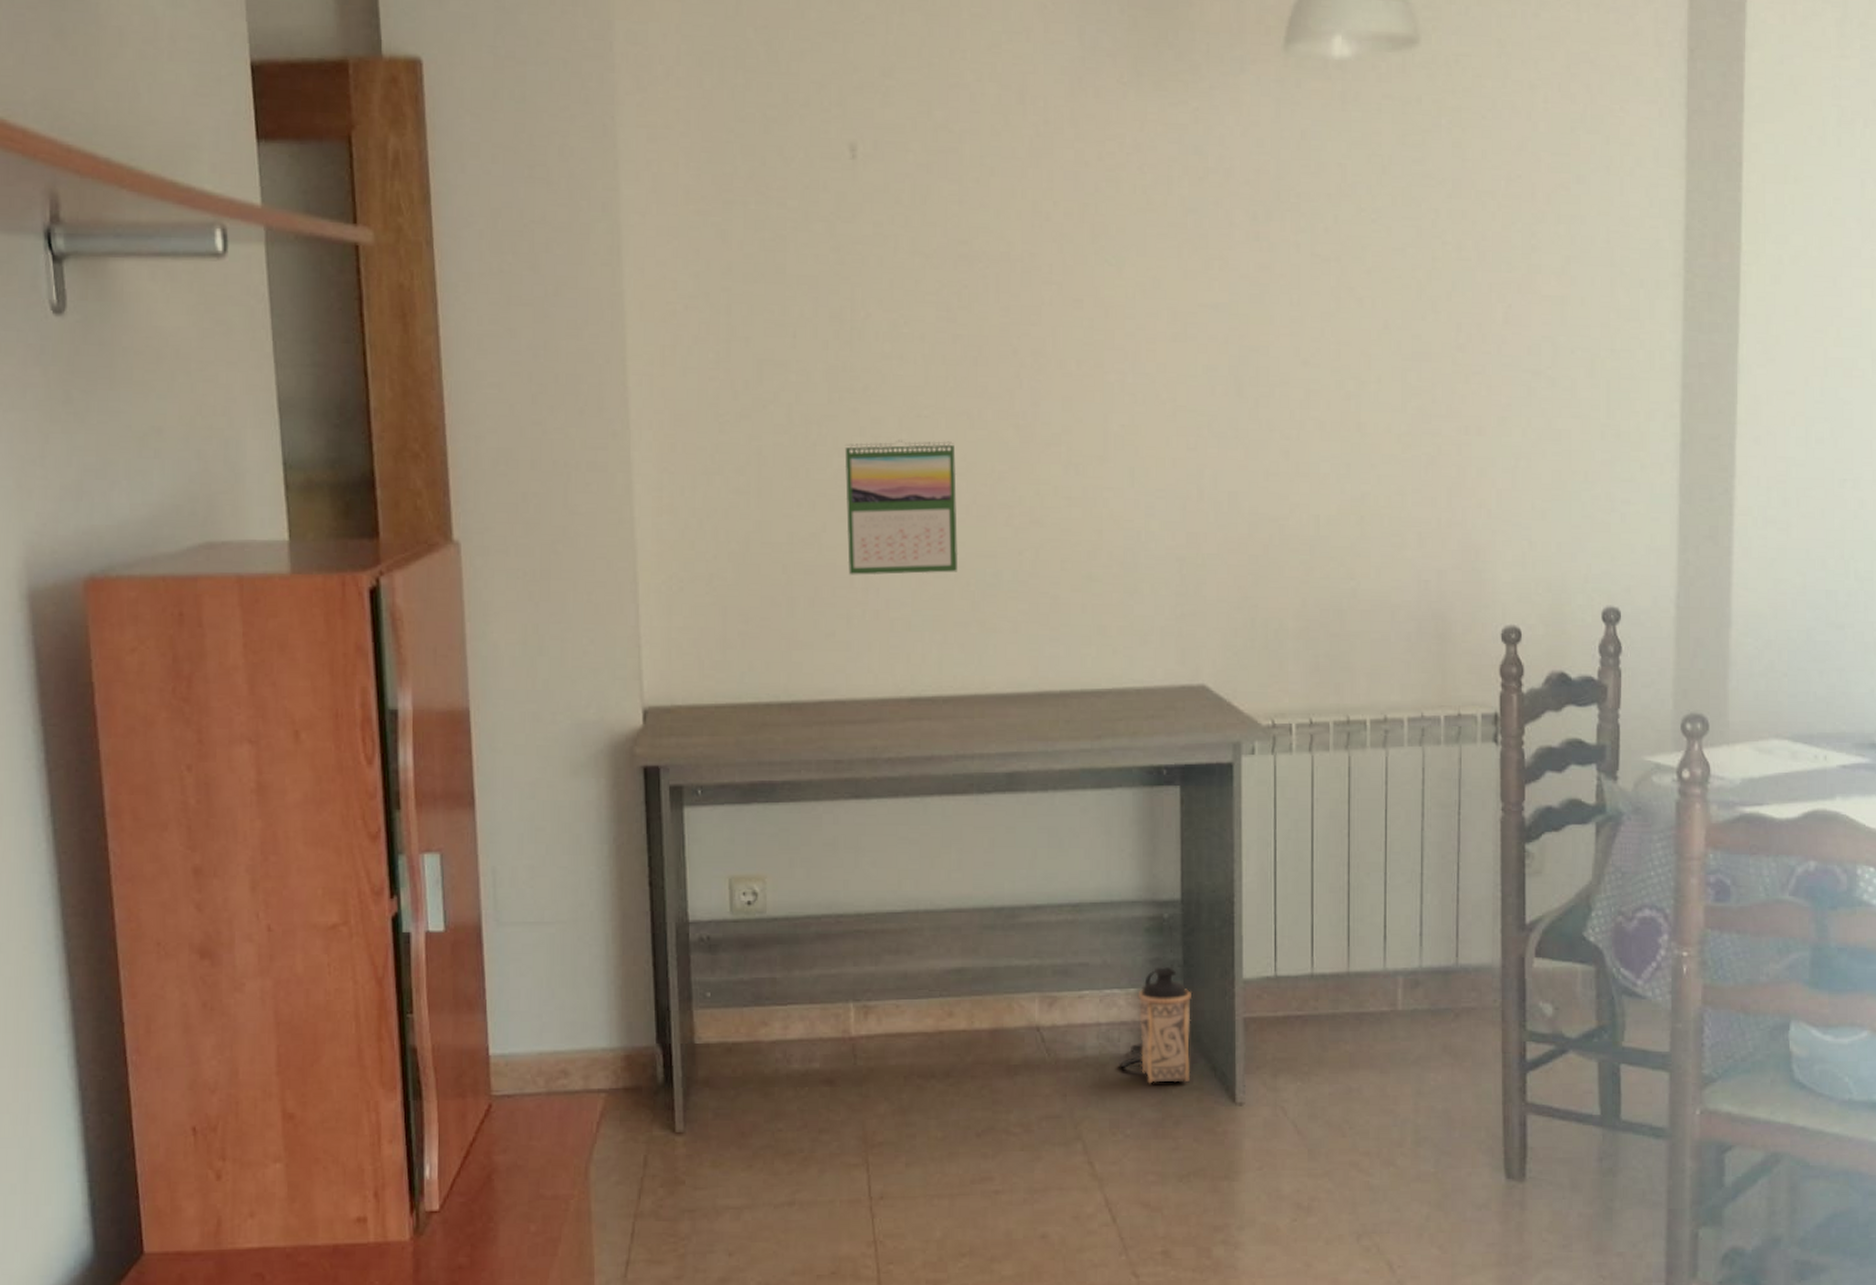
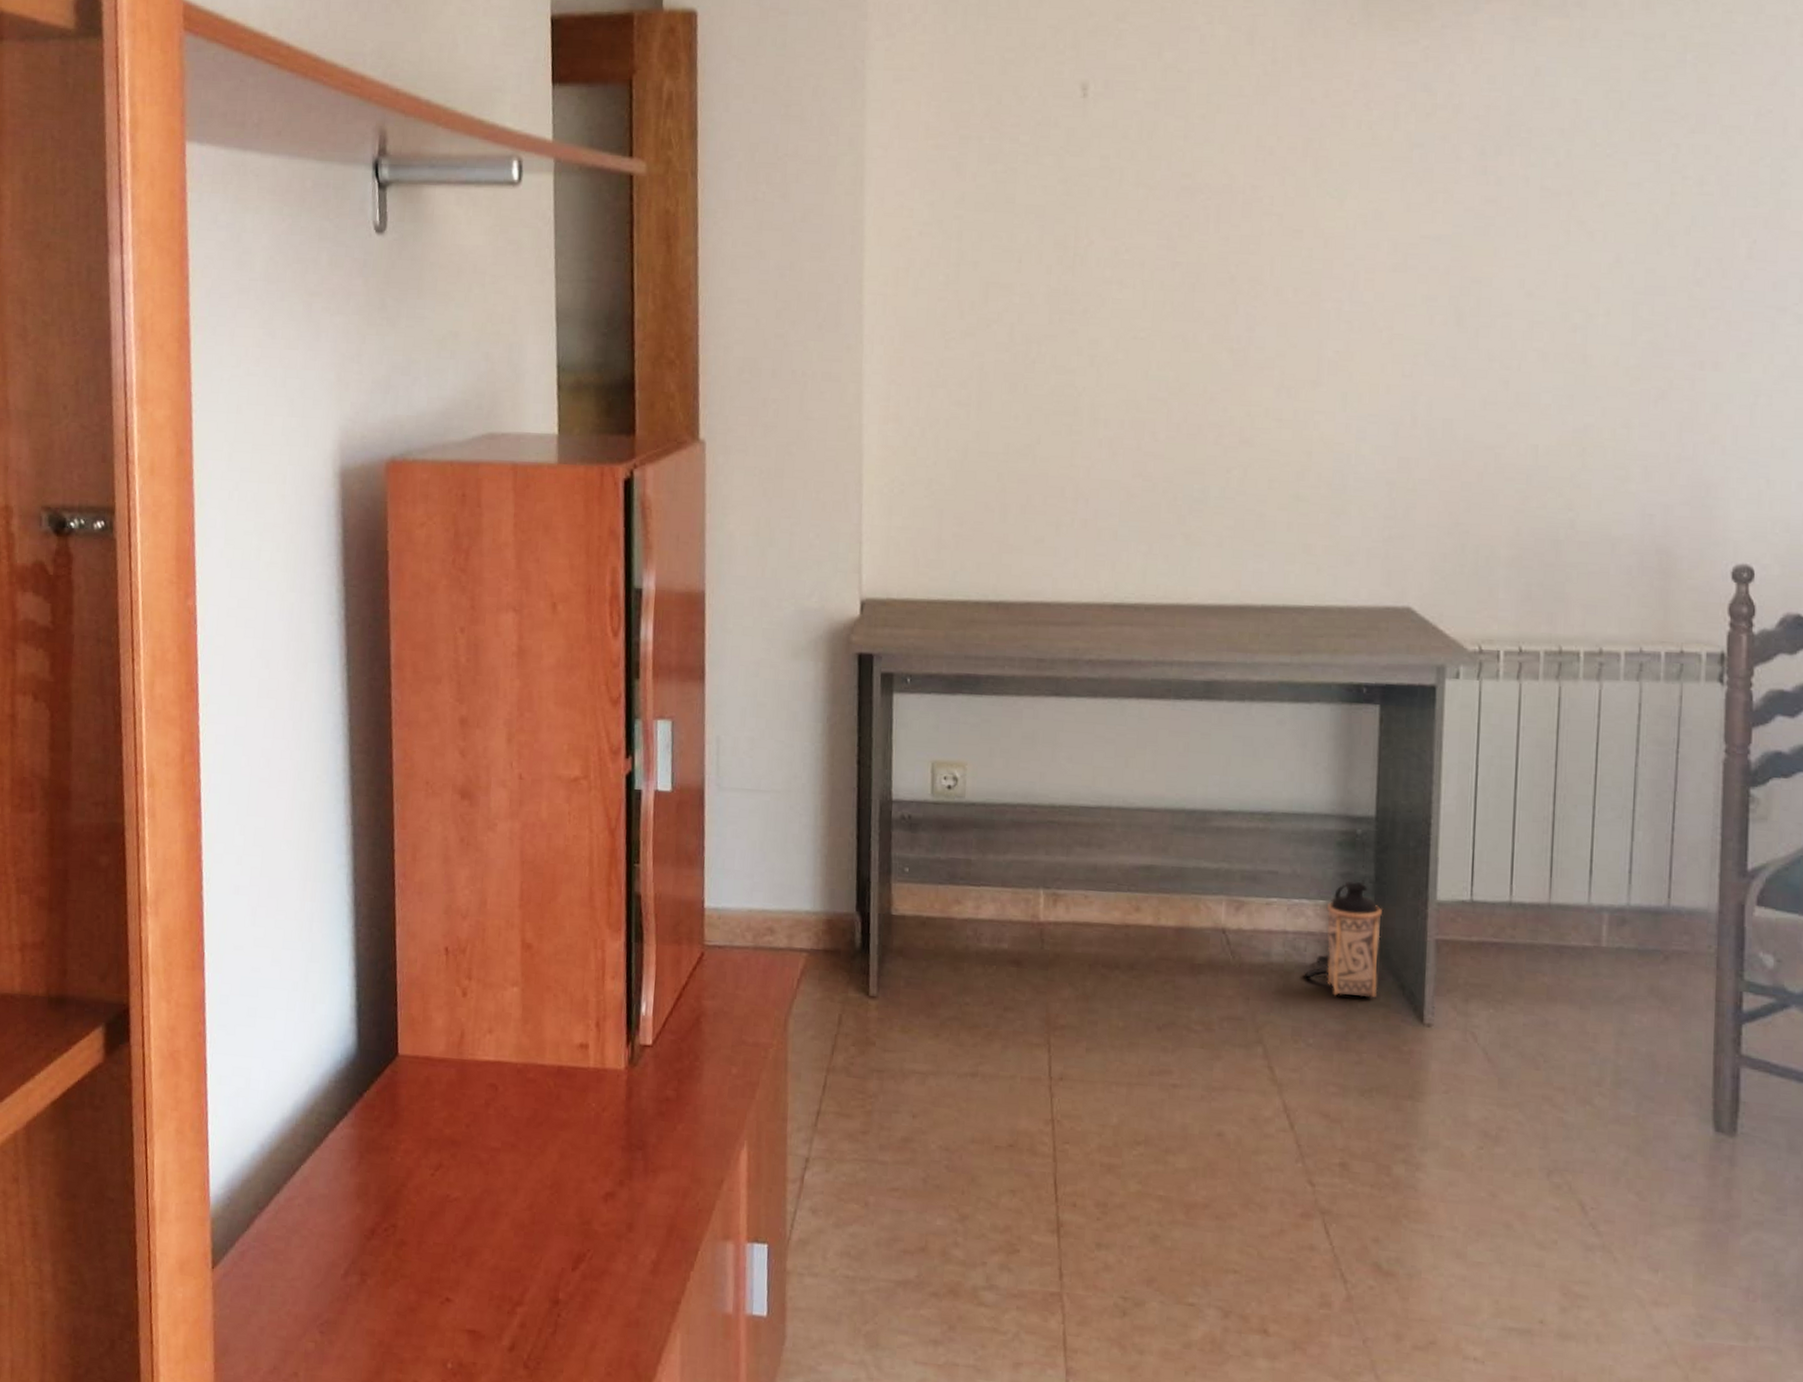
calendar: present [844,440,959,576] -> none [1059,360,1169,487]

